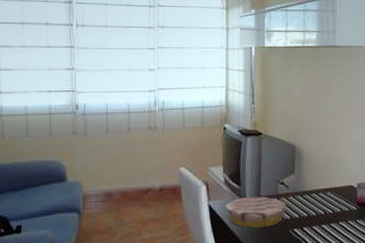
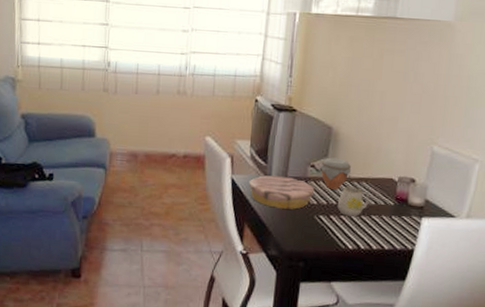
jar: none [287,173,317,203] -> present [318,157,351,190]
mug: none [309,198,336,226] -> present [338,187,370,217]

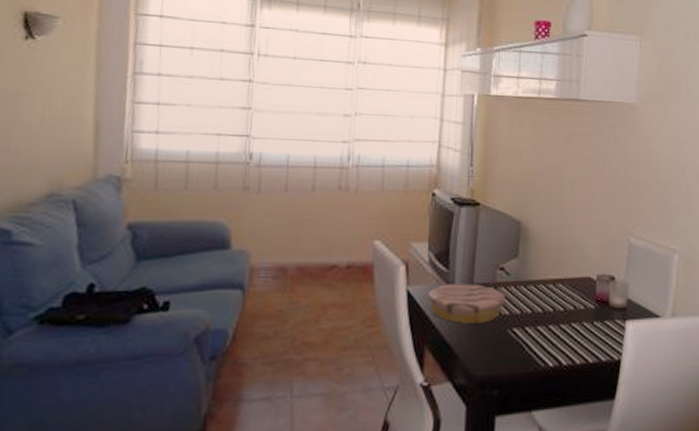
jar: present [318,157,351,190] -> none [508,257,546,295]
mug: present [338,187,370,217] -> none [533,291,568,326]

